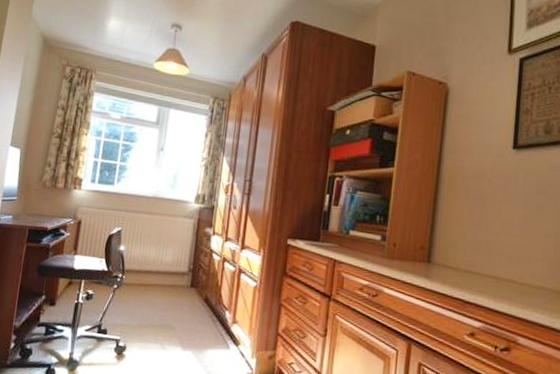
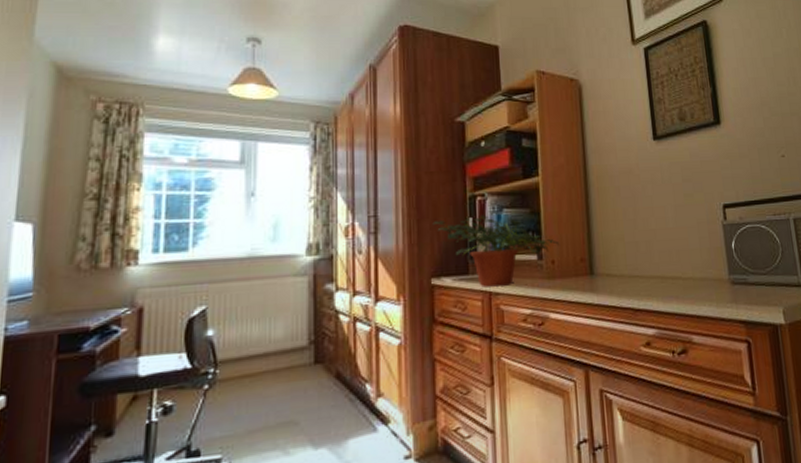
potted plant: none [295,192,404,258] -> present [432,214,560,288]

